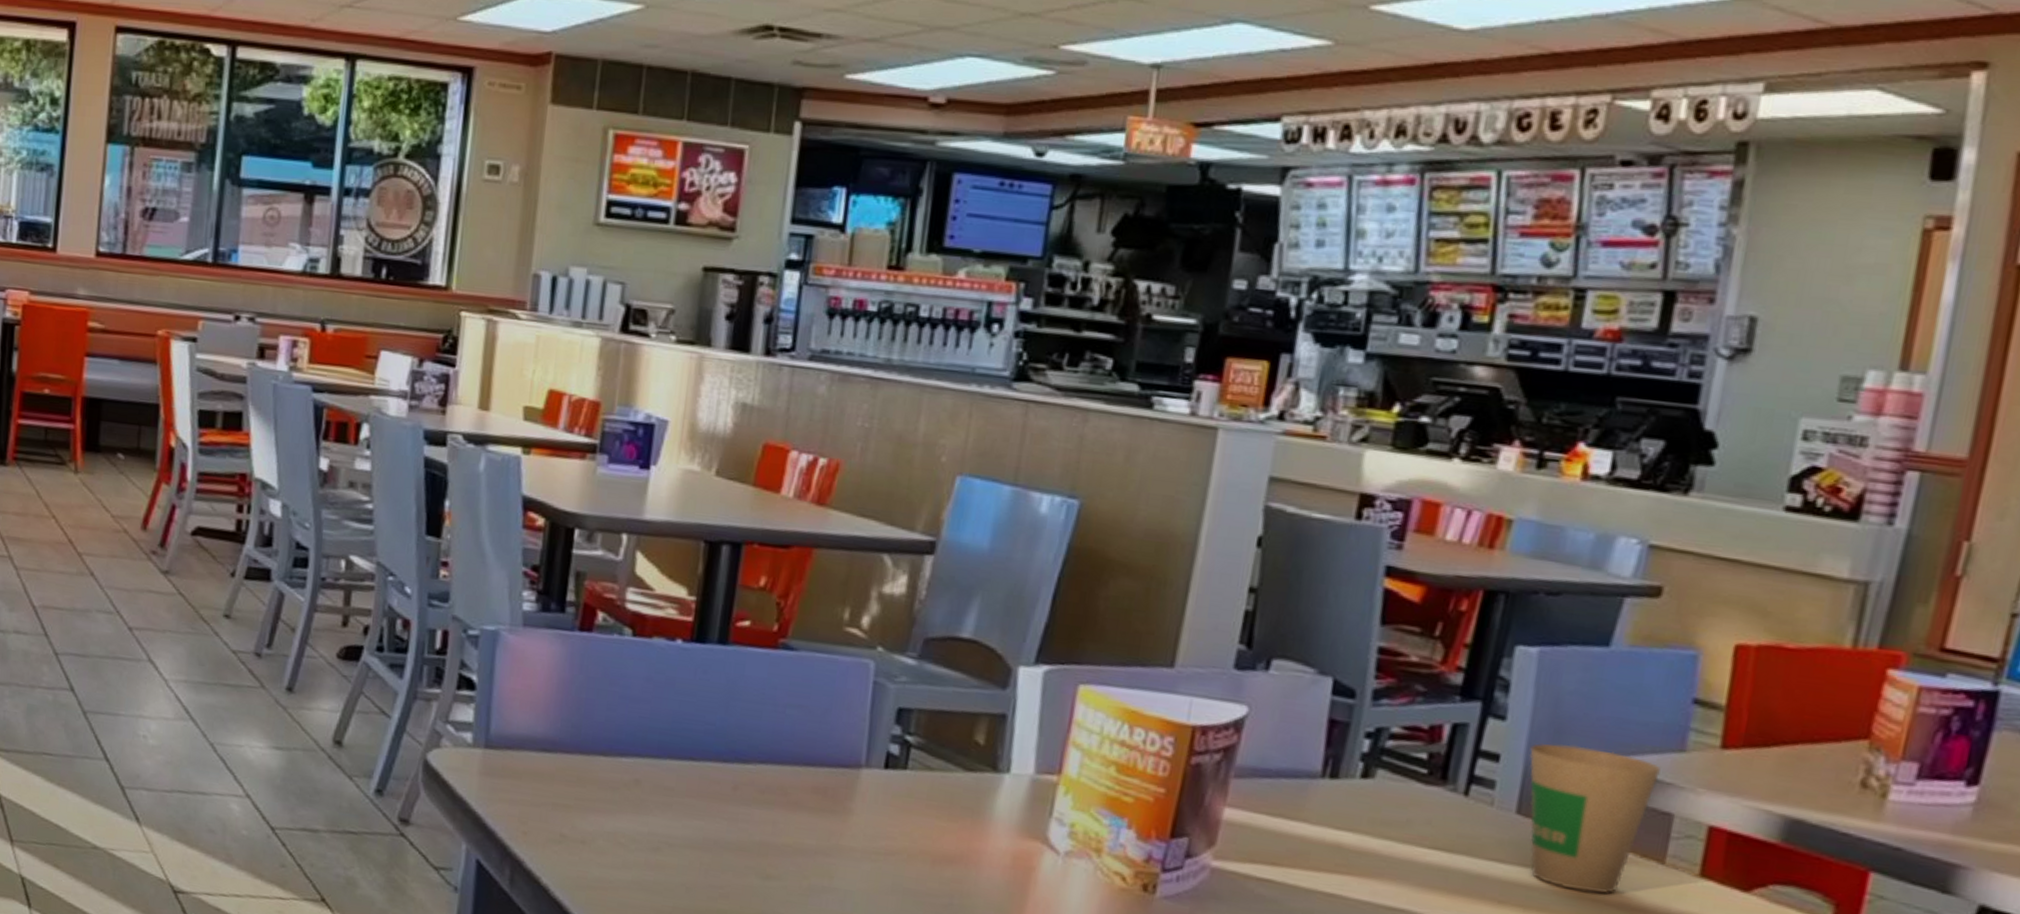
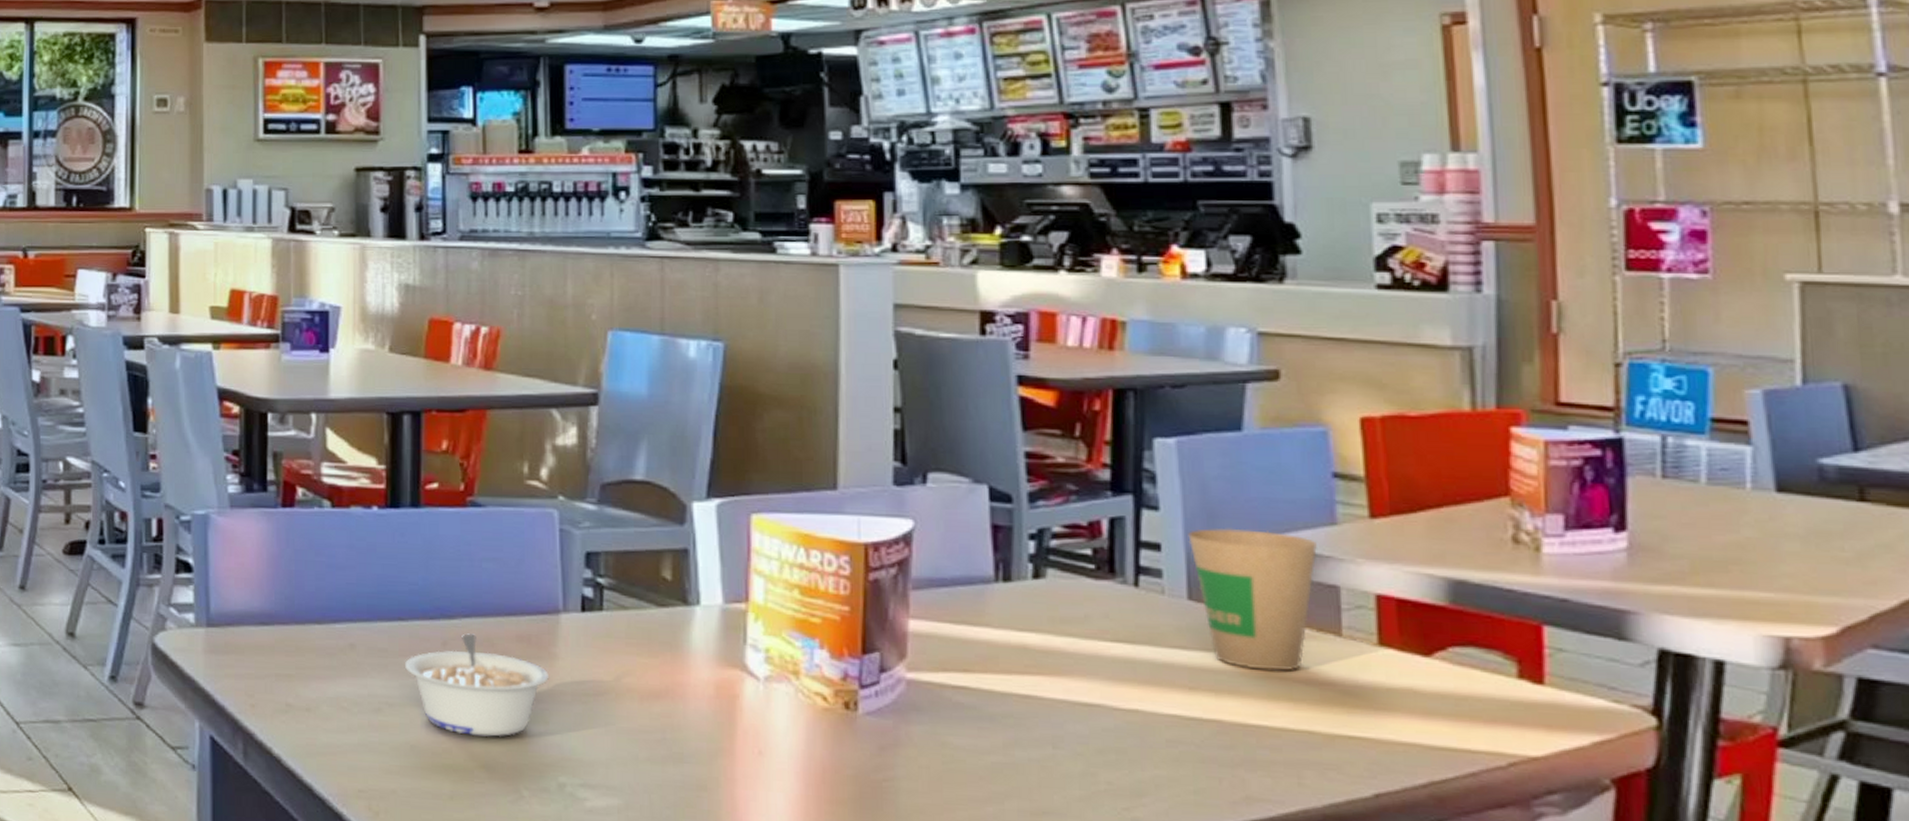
legume: none [690,779,841,888] -> present [405,632,549,737]

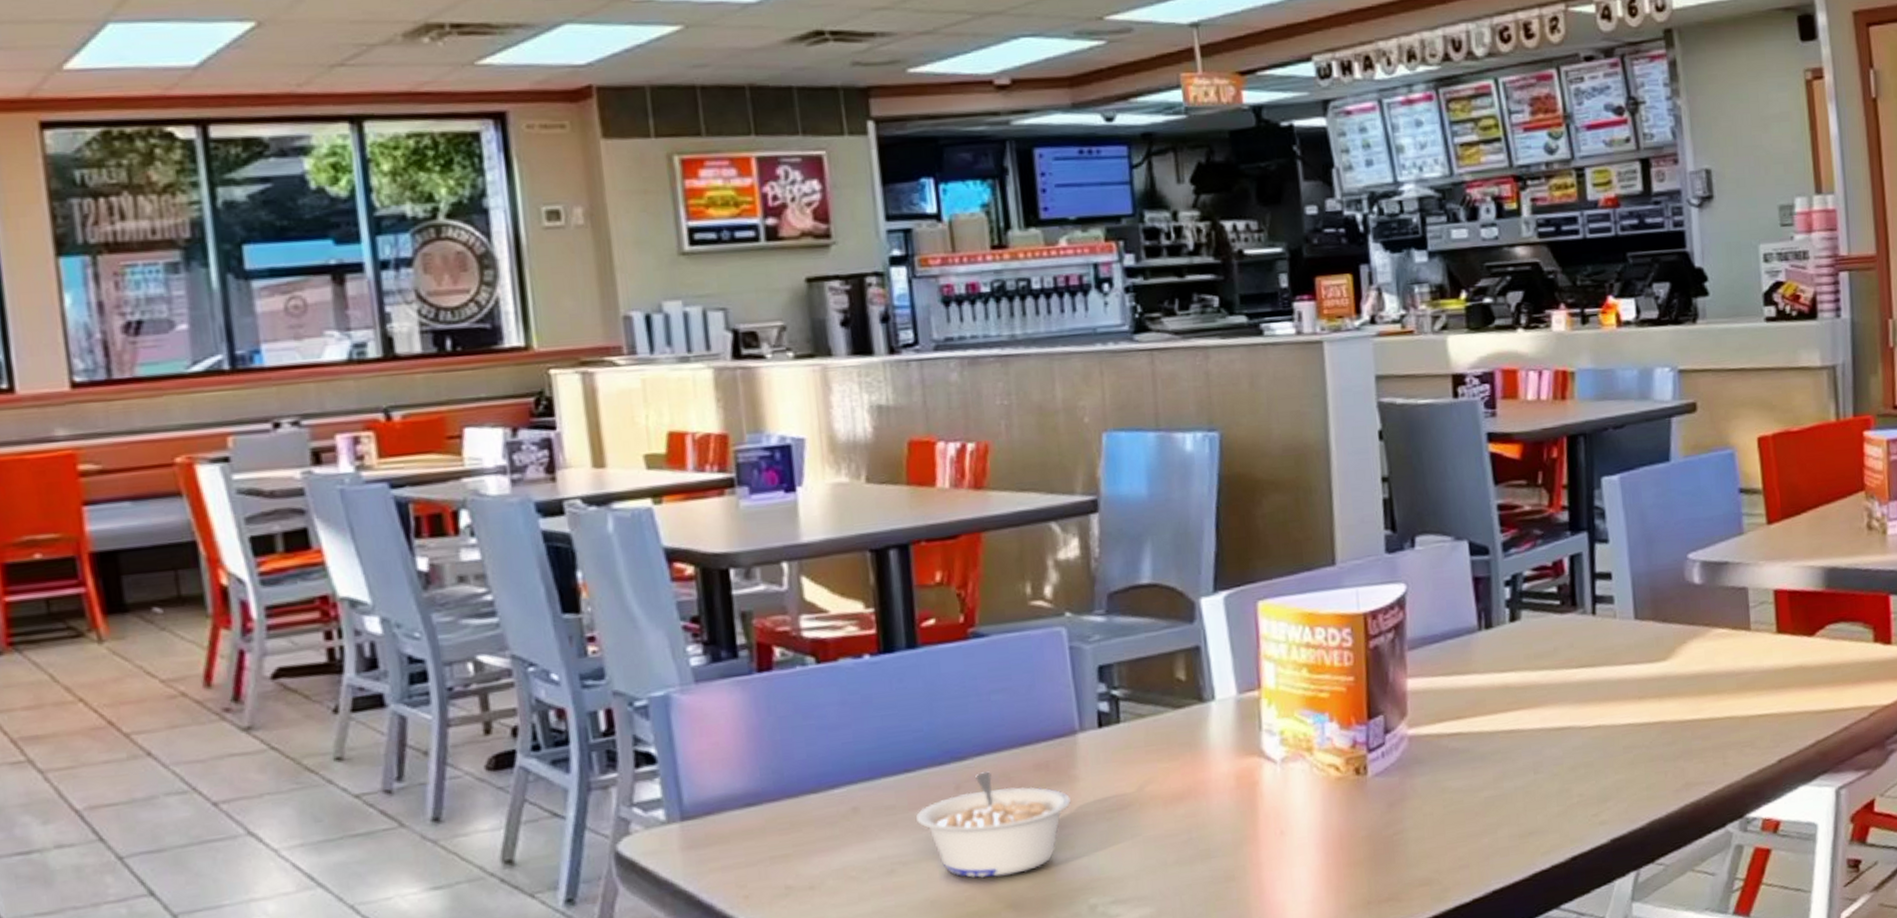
paper cup: present [1188,528,1317,671] -> none [1632,548,1730,672]

